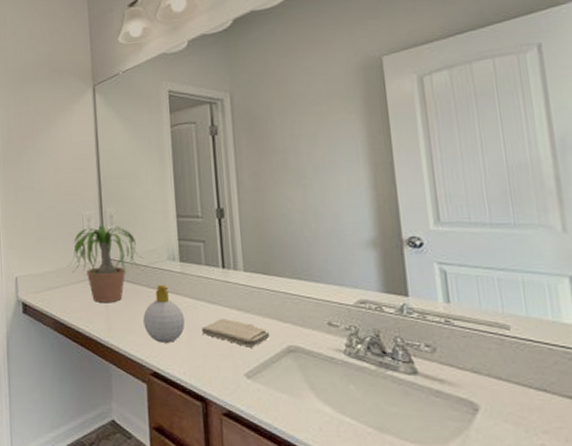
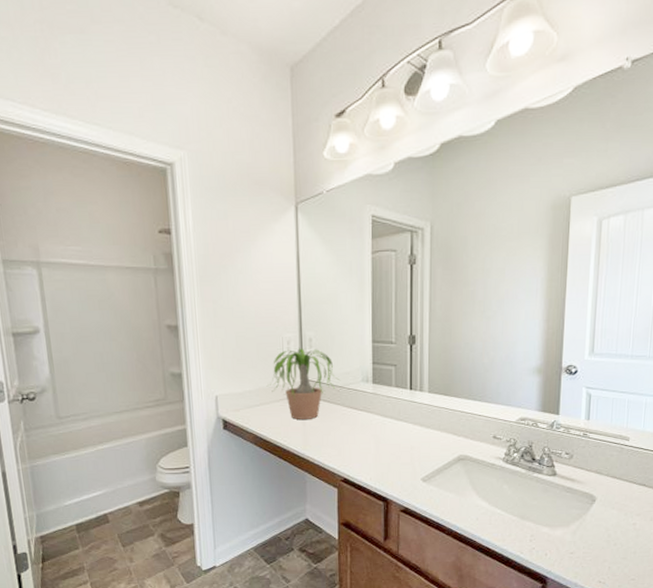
soap bottle: present [143,284,186,343] -> none [337,403,374,454]
washcloth: present [202,319,270,348] -> none [388,433,445,457]

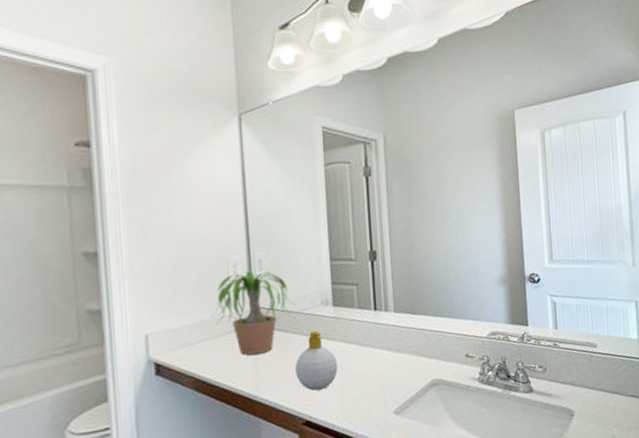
soap bottle: none [337,403,374,454] -> present [295,330,338,391]

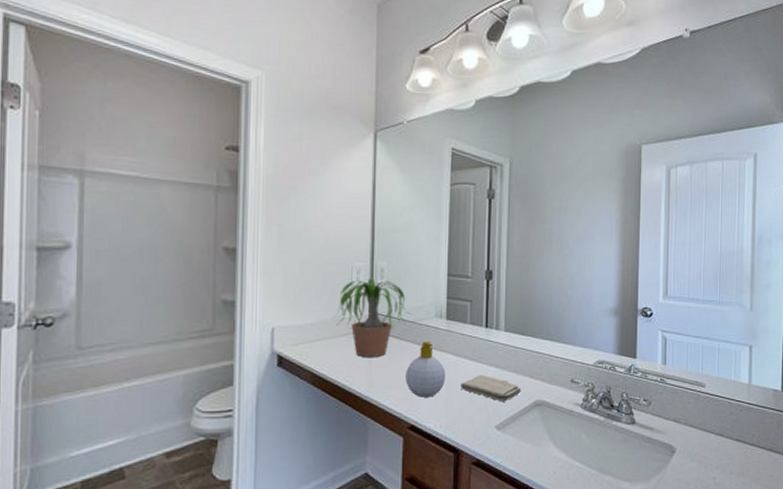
washcloth: none [354,360,417,385] -> present [461,375,521,402]

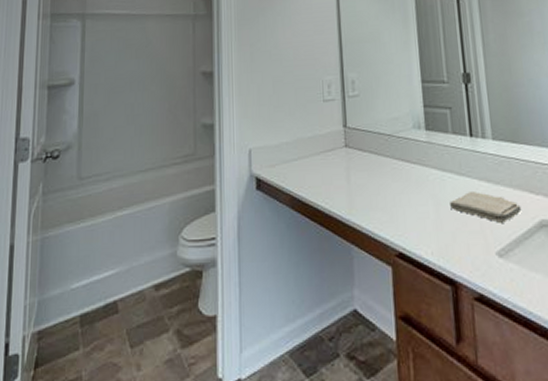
potted plant: present [330,278,411,357] -> none [305,91,387,176]
soap bottle: present [406,340,446,397] -> none [387,155,433,220]

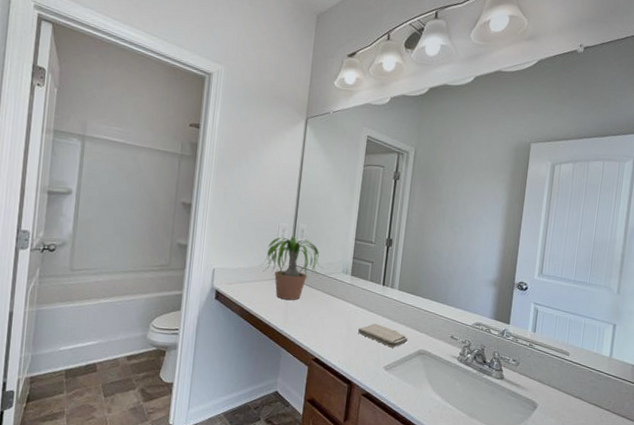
potted plant: none [305,91,387,176] -> present [259,237,323,300]

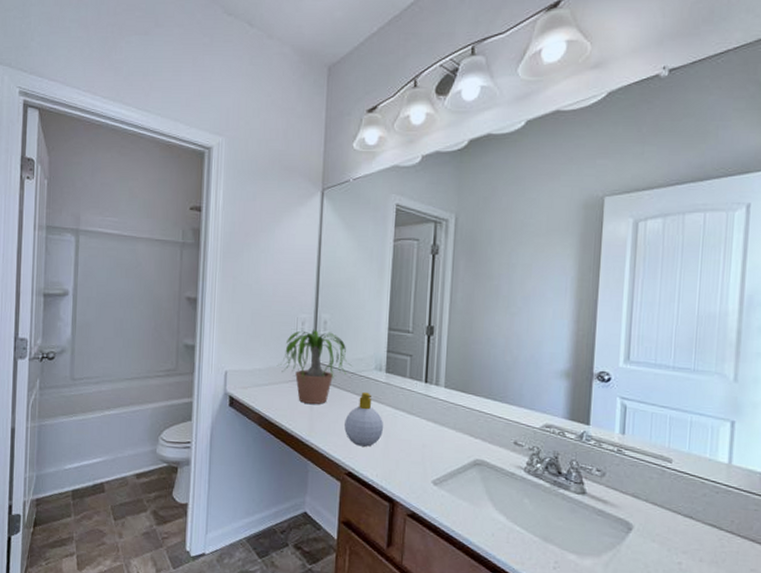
soap bottle: none [314,291,347,337] -> present [344,391,384,447]
washcloth: present [358,324,408,348] -> none [398,429,460,458]

